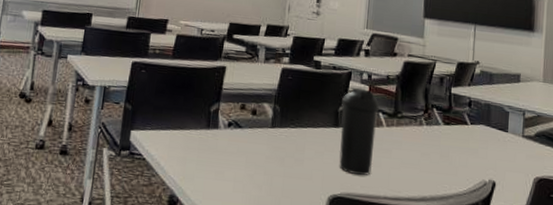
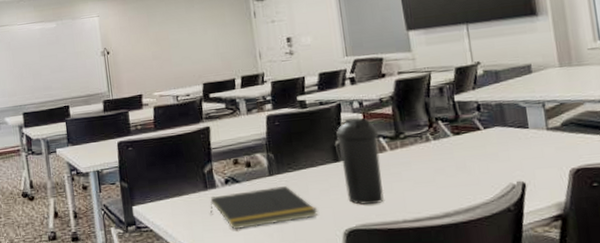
notepad: none [207,137,309,178] -> present [210,186,318,229]

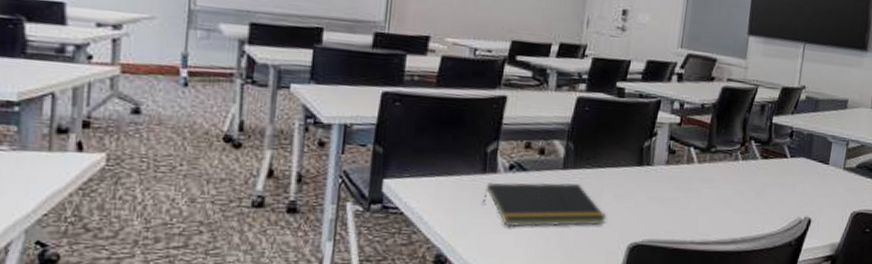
water bottle: present [336,117,384,205] -> none [641,118,691,219]

